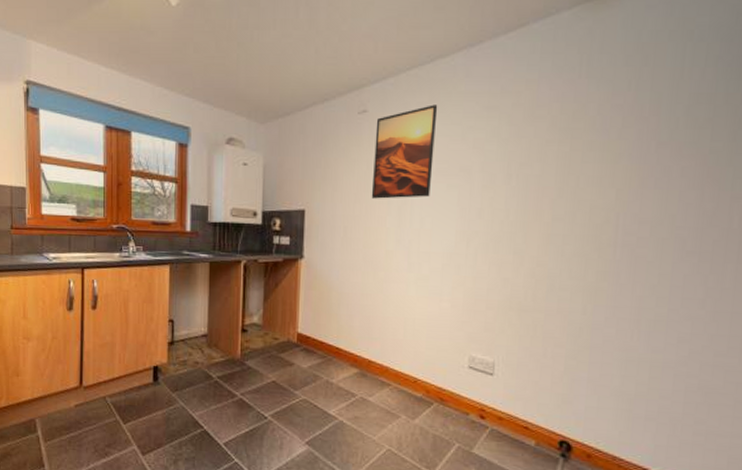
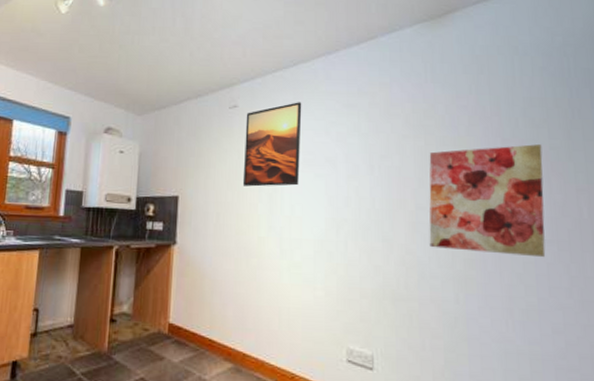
wall art: none [562,148,701,269] -> present [429,144,546,258]

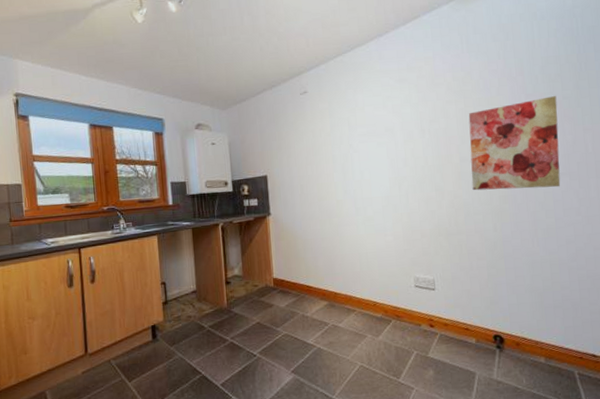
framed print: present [242,102,302,187] -> none [315,82,365,160]

